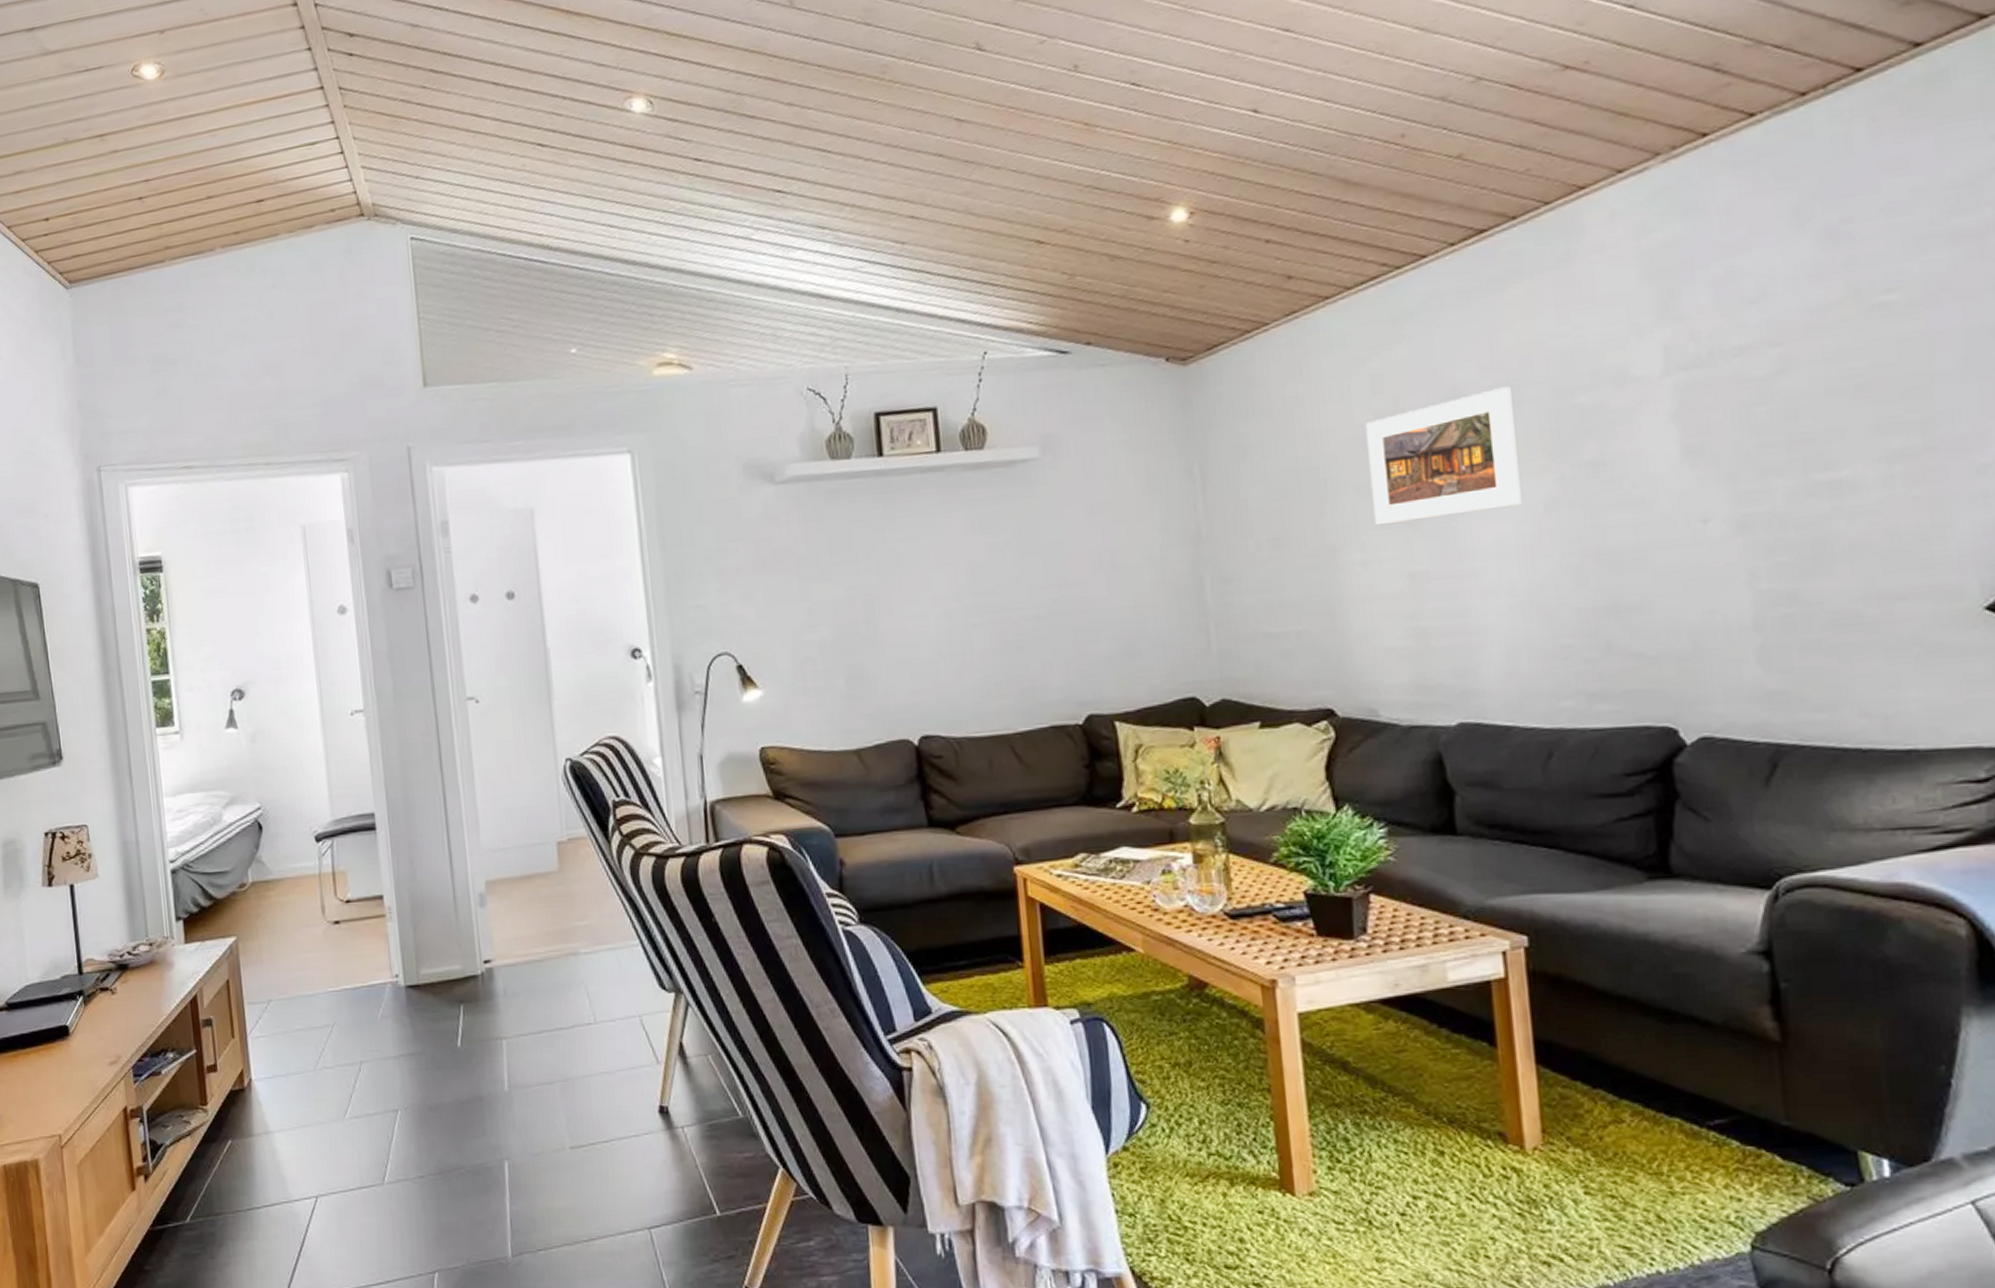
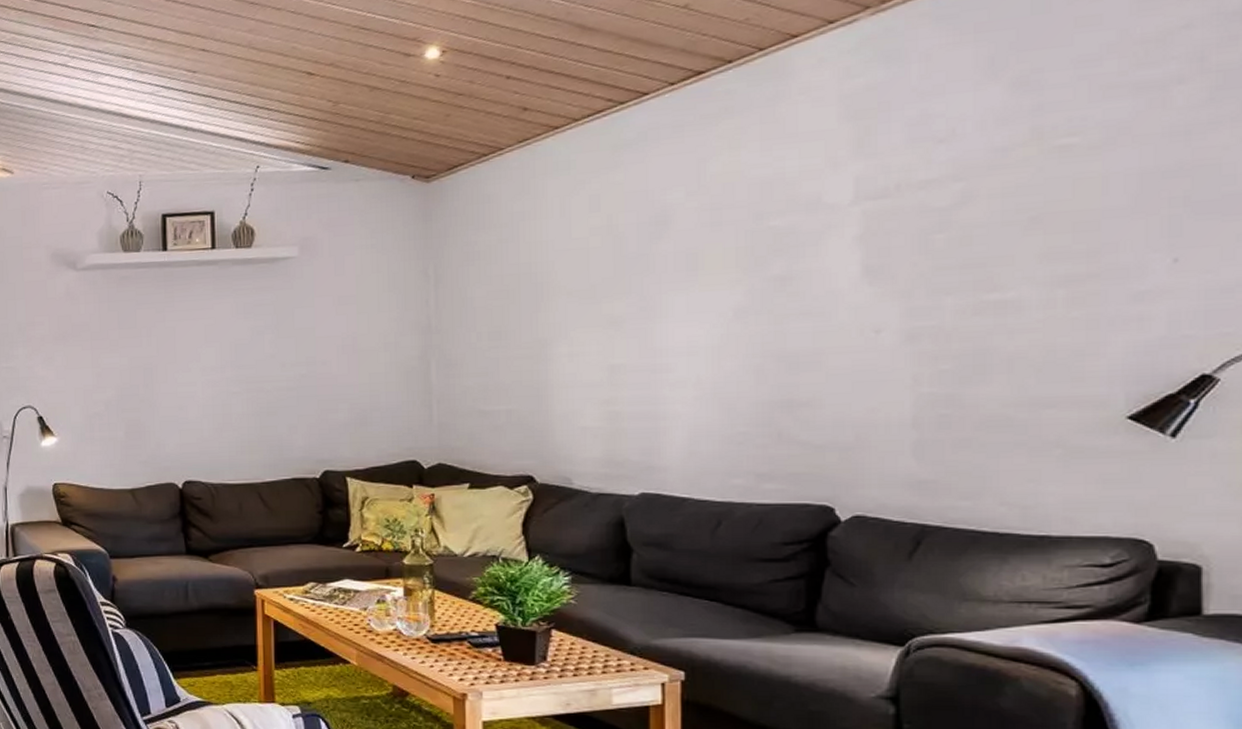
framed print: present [1366,386,1522,526] -> none [582,208,714,324]

